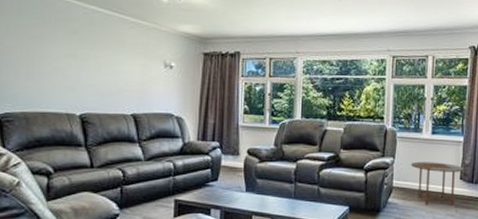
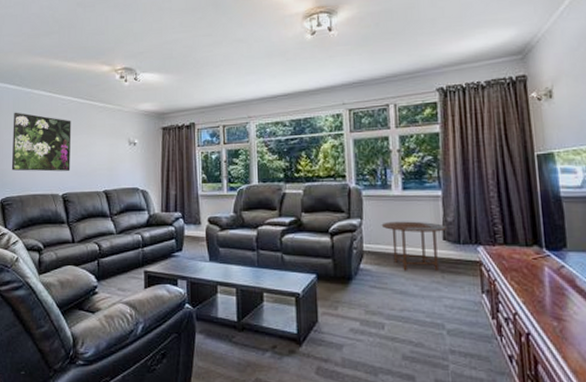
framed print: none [13,15,95,89] -> present [11,112,71,172]

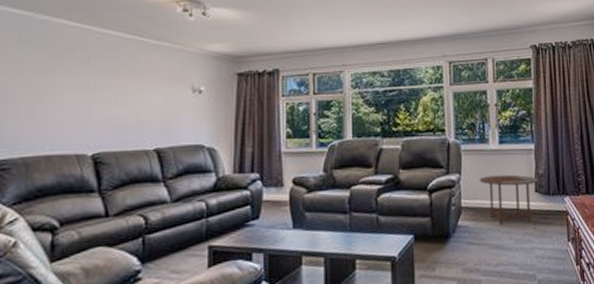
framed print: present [11,112,71,172] -> none [11,45,110,125]

